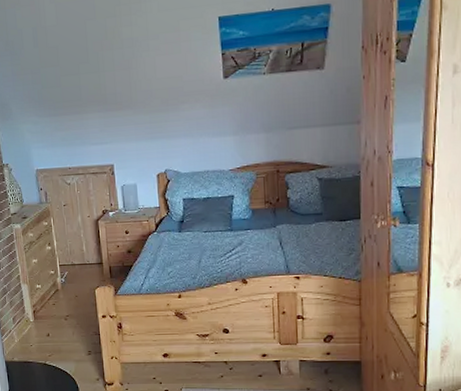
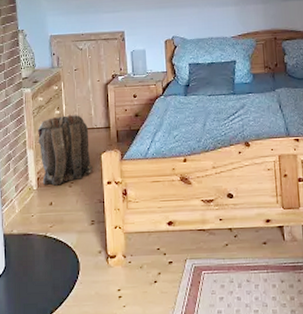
backpack: none [30,251,87,318] -> present [38,115,93,186]

